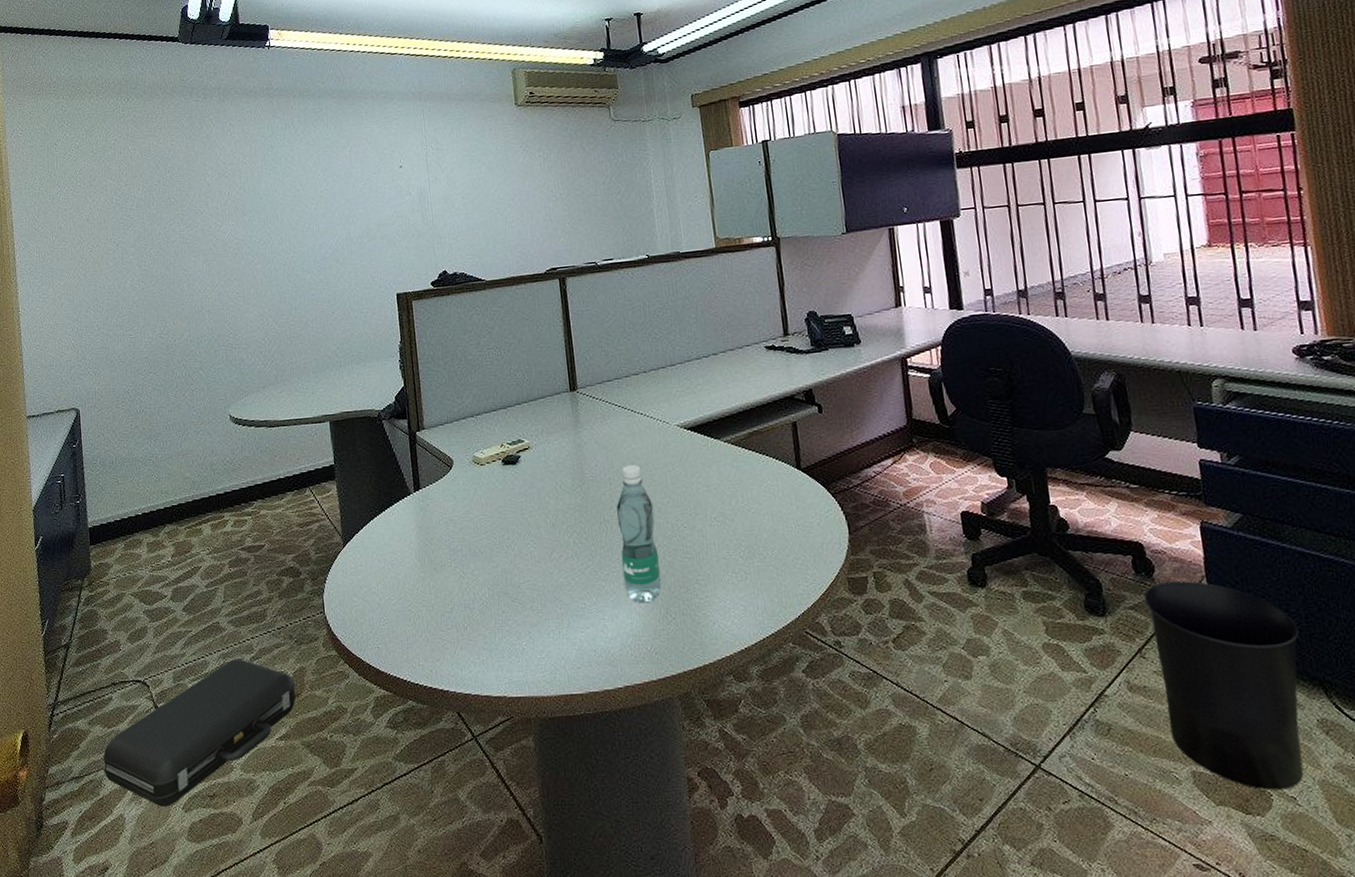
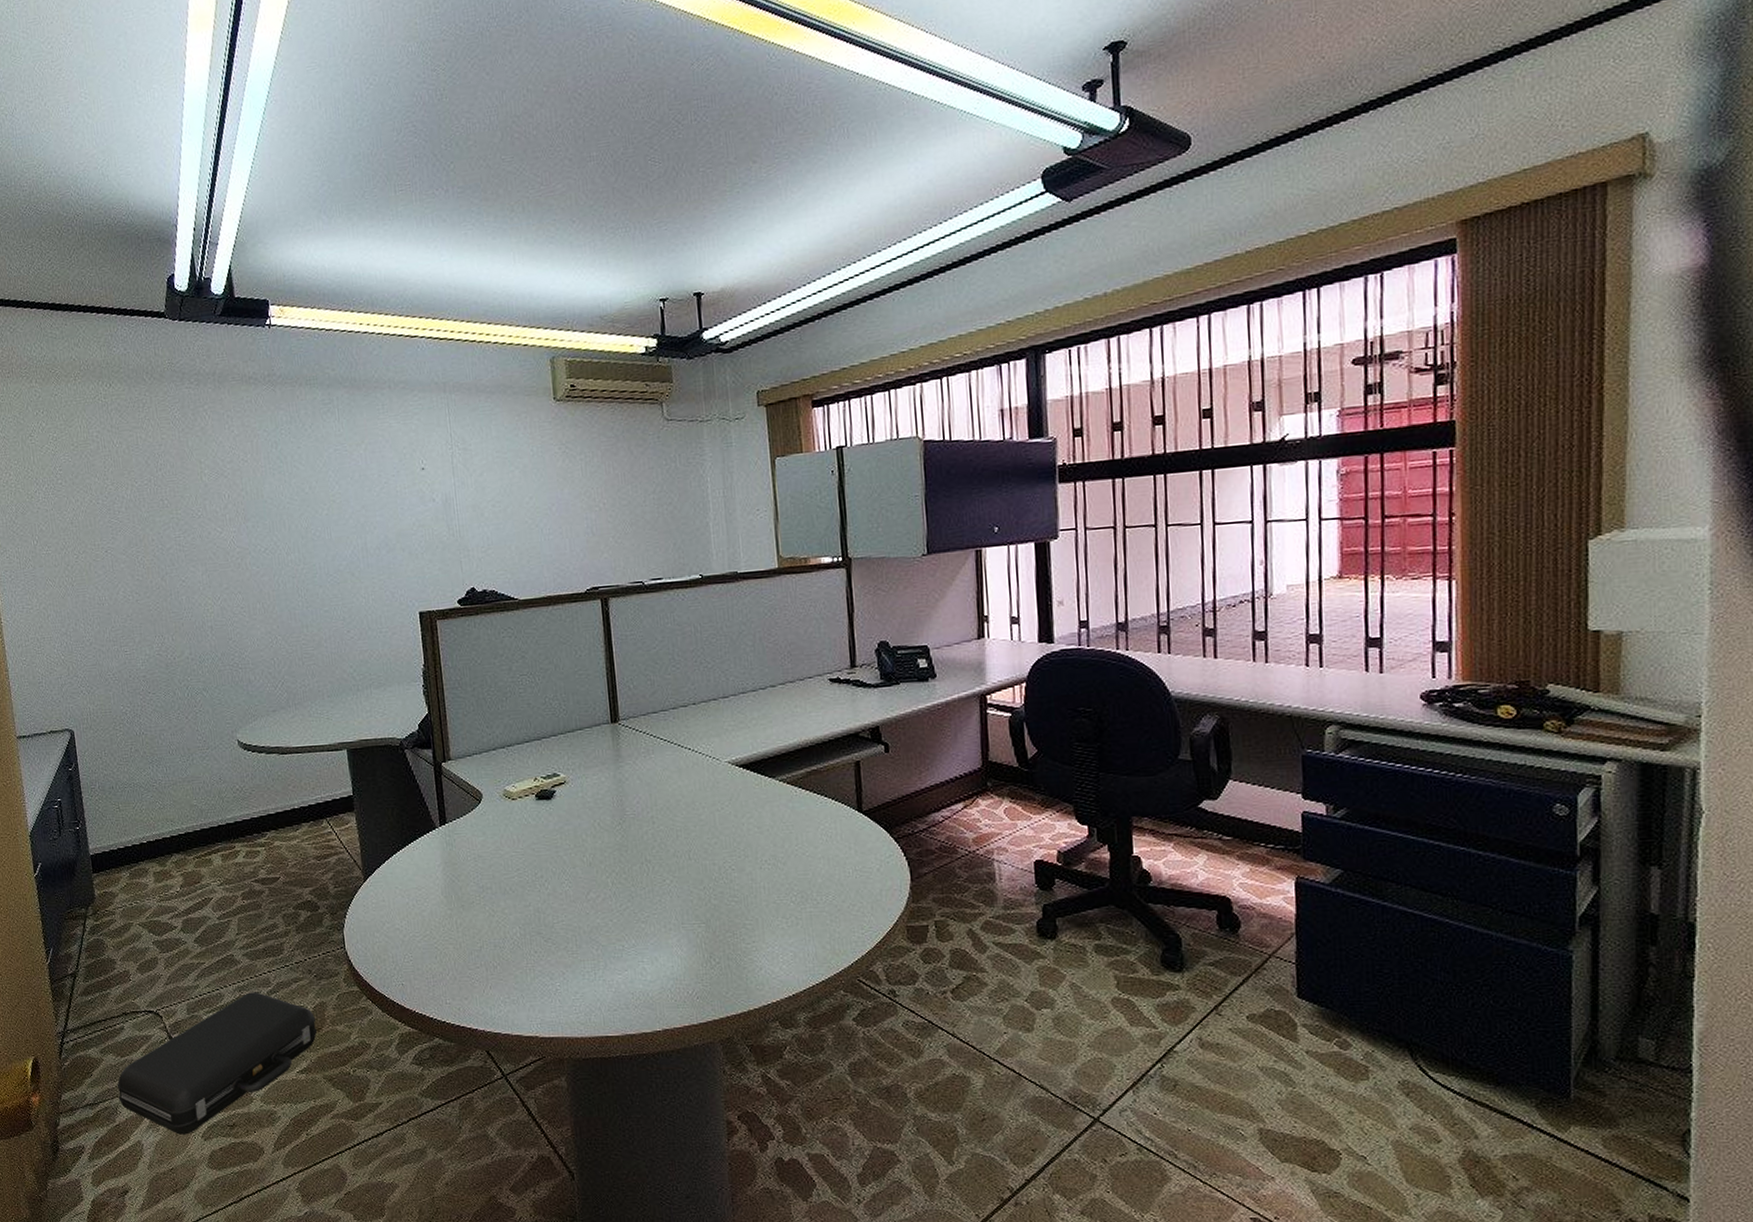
bottle: present [616,464,662,603] -> none [659,802,706,947]
waste bin: present [1143,581,1304,790] -> none [1225,938,1390,1149]

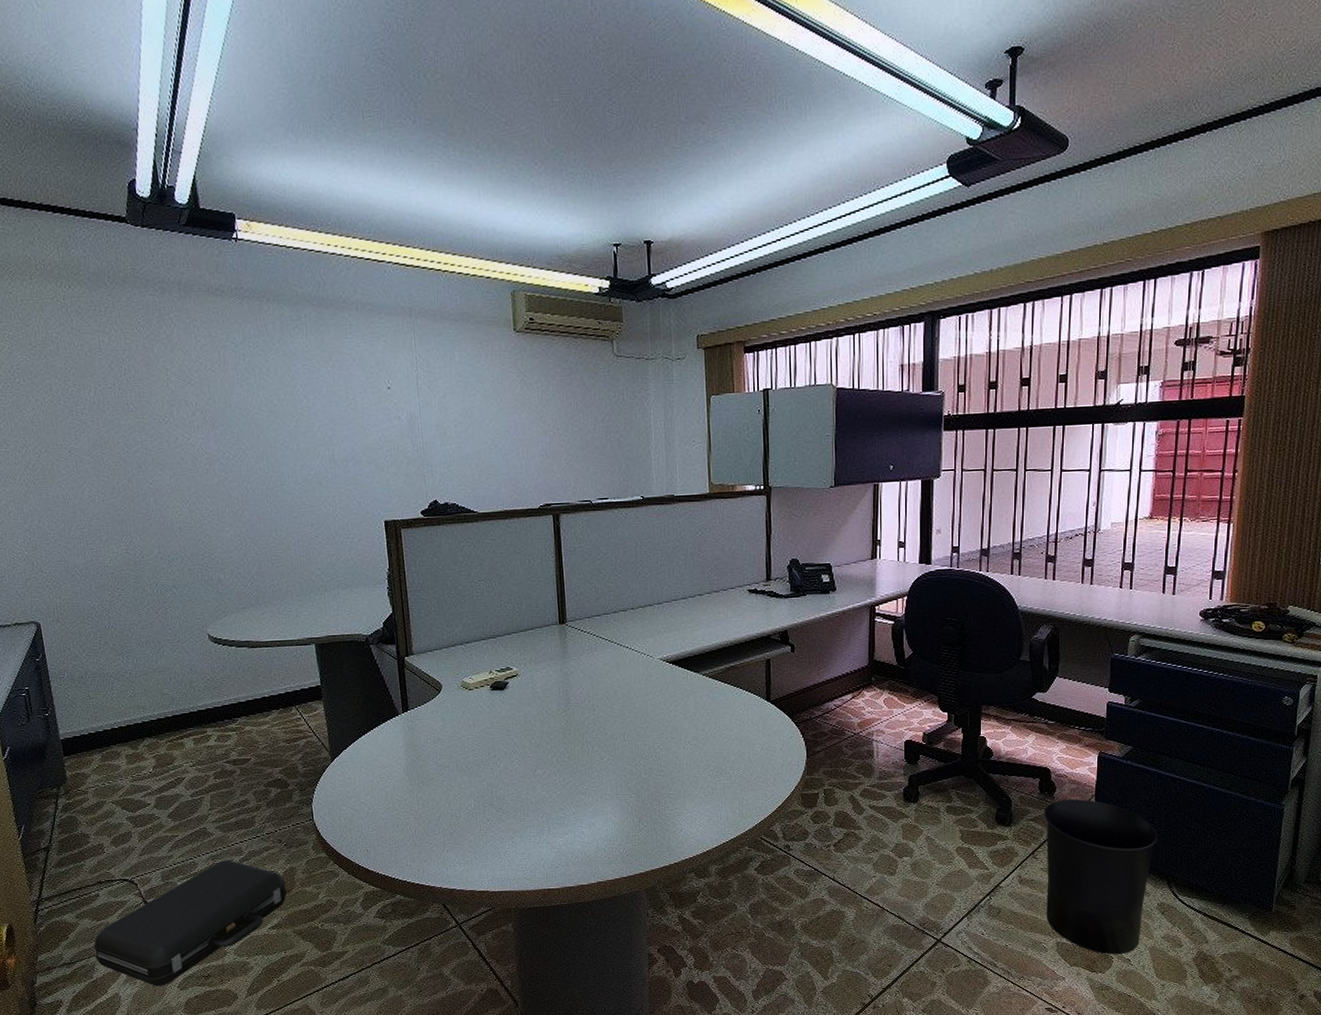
waste bin: none [1225,938,1390,1149] -> present [1043,799,1158,955]

